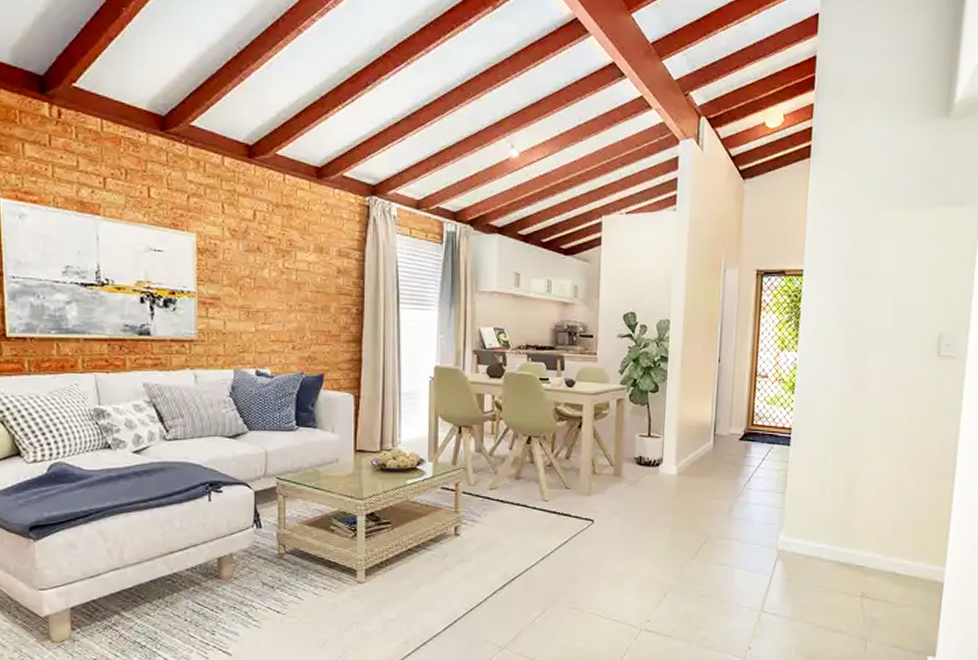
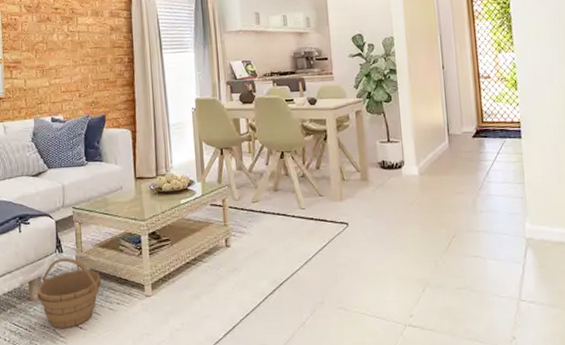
basket: none [228,534,306,612] -> present [37,257,101,329]

